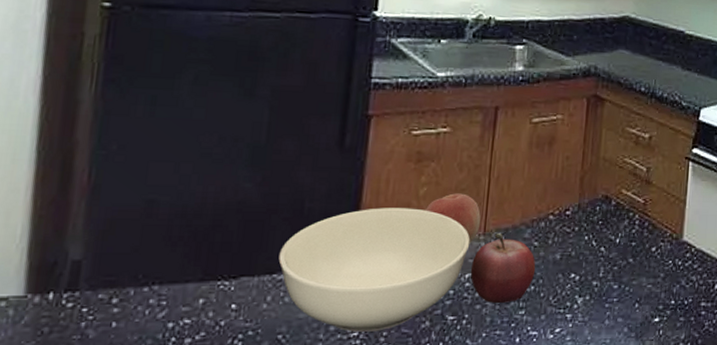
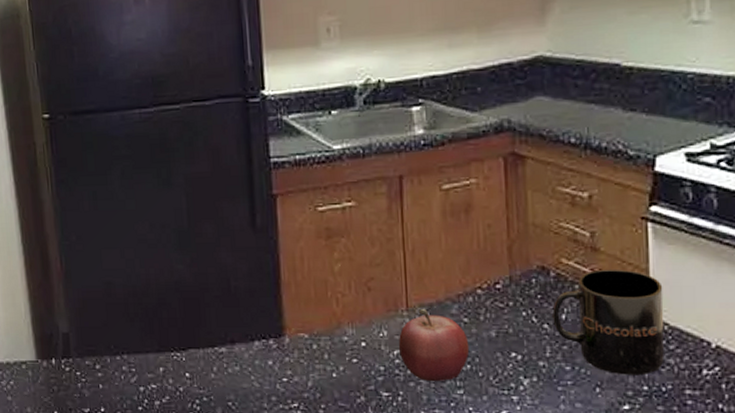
bowl: present [278,208,471,332] -> none [216,284,394,404]
fruit: present [424,193,481,244] -> none [342,268,401,320]
mug: none [609,199,695,292] -> present [552,269,664,376]

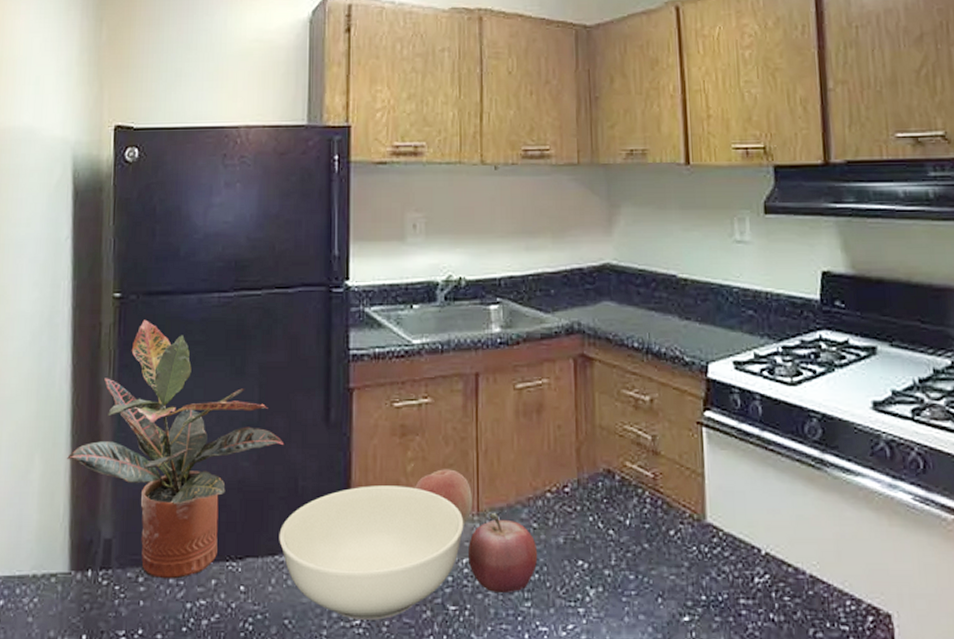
potted plant: none [20,138,215,367] -> present [66,319,285,579]
bowl: none [216,284,394,404] -> present [279,486,464,620]
fruit: none [342,268,401,320] -> present [414,469,472,525]
mug: present [552,269,664,376] -> none [617,473,720,584]

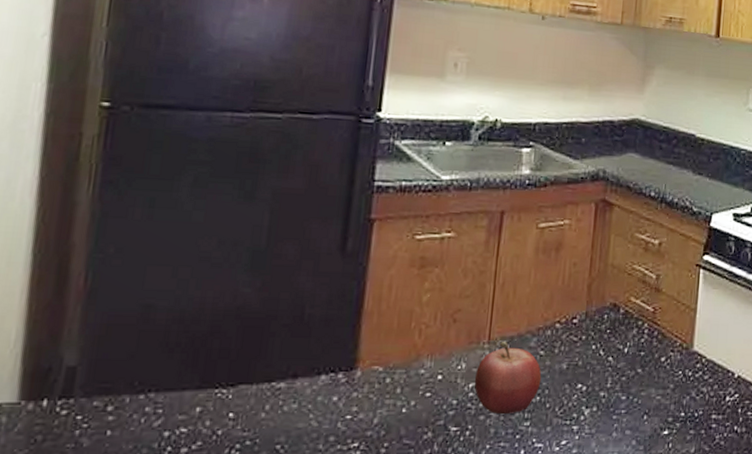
potted plant: present [66,319,285,579] -> none [23,133,294,408]
bowl: present [279,486,464,620] -> none [278,314,475,443]
fruit: present [414,469,472,525] -> none [427,300,485,352]

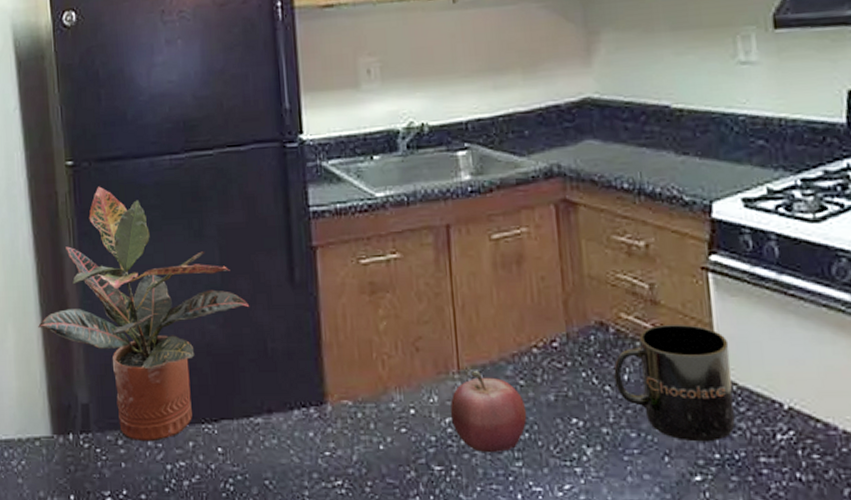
potted plant: none [23,133,294,408] -> present [37,186,250,442]
mug: none [617,308,705,403] -> present [613,323,735,442]

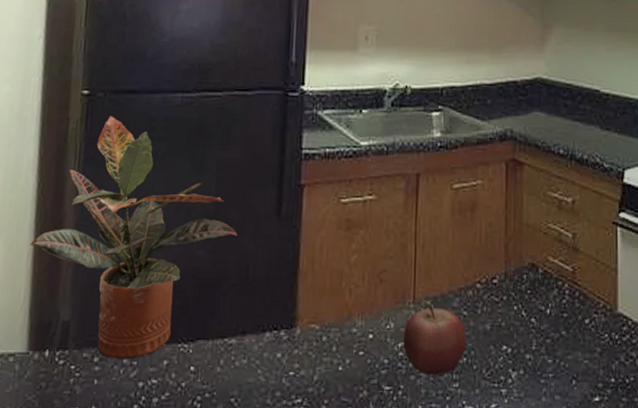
mug: present [613,323,735,442] -> none [539,267,629,368]

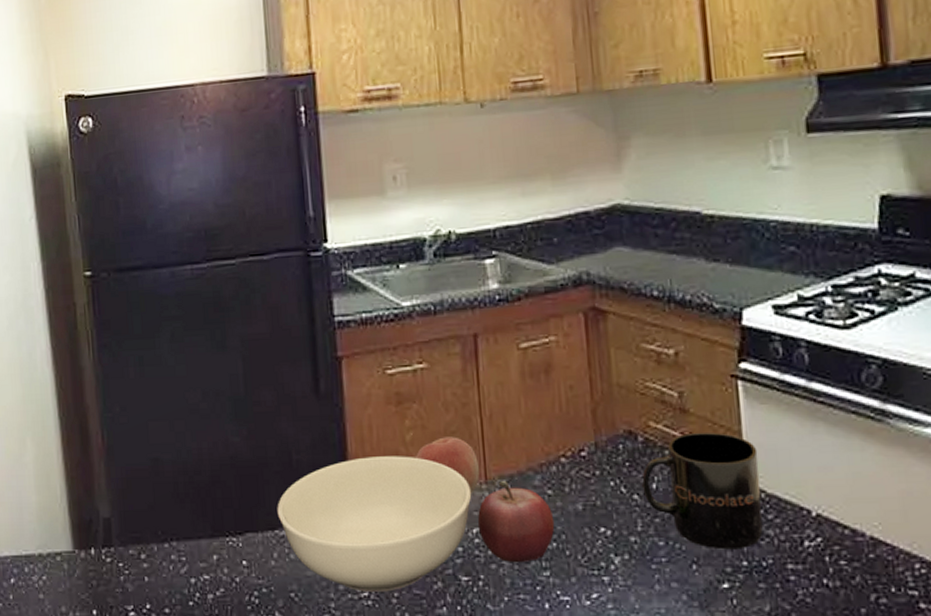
potted plant: present [29,116,238,360] -> none [56,297,274,556]
bowl: none [229,275,401,399] -> present [277,456,472,592]
fruit: none [356,260,409,312] -> present [414,437,480,494]
mug: none [539,267,629,368] -> present [642,432,763,550]

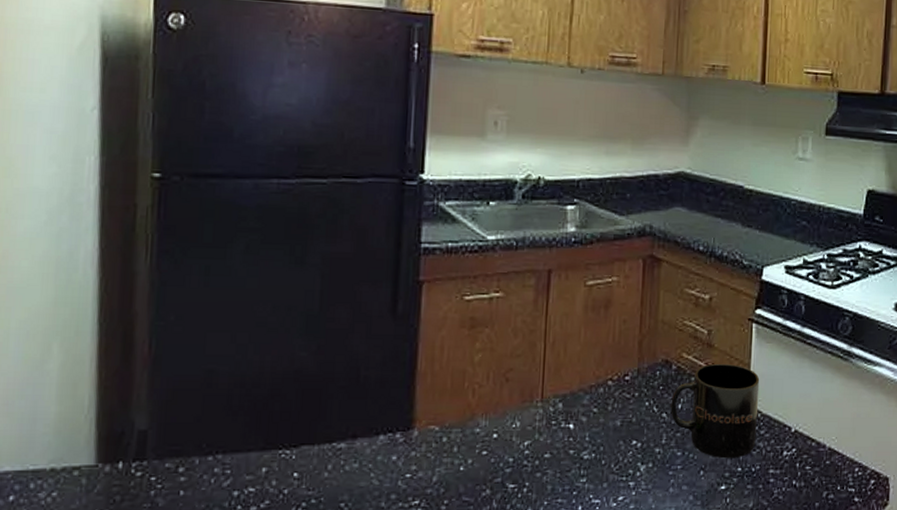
bowl: present [277,456,472,592] -> none [337,375,528,500]
fruit: present [414,437,480,494] -> none [480,359,537,411]
fruit: present [477,481,555,562] -> none [529,400,596,471]

